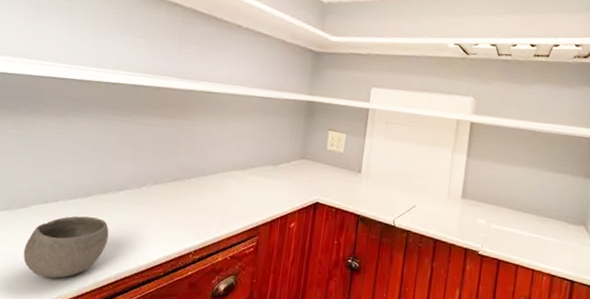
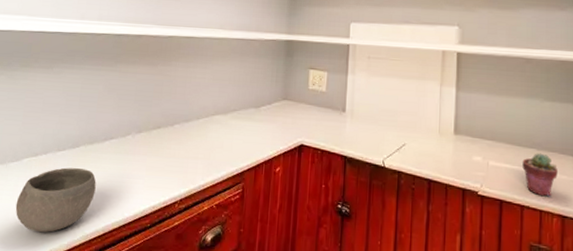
potted succulent: none [520,218,552,258] -> present [522,153,558,197]

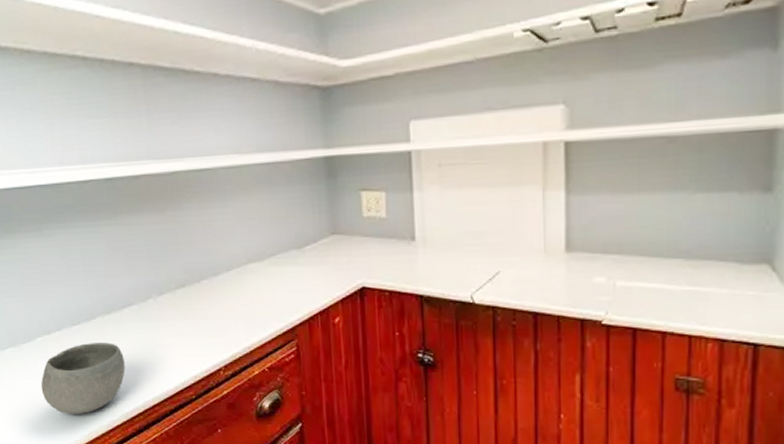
potted succulent: present [522,153,558,197] -> none [663,263,714,318]

